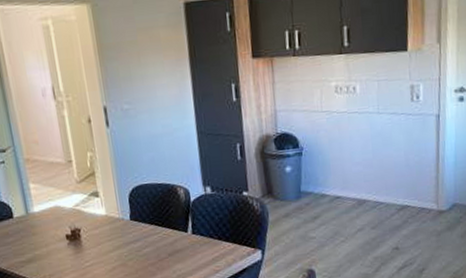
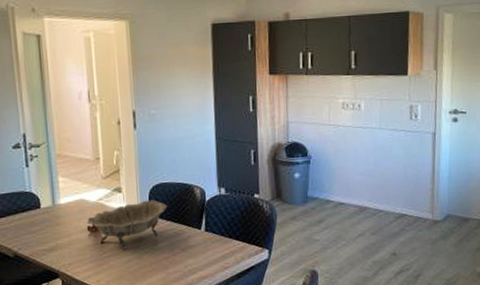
decorative bowl: none [63,203,150,259] -> present [86,199,167,251]

